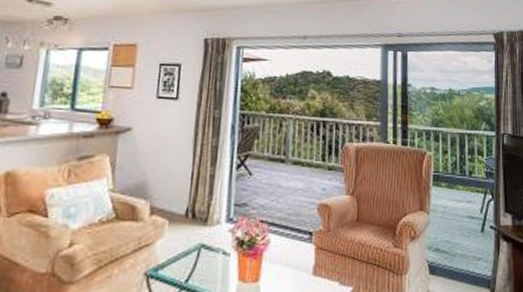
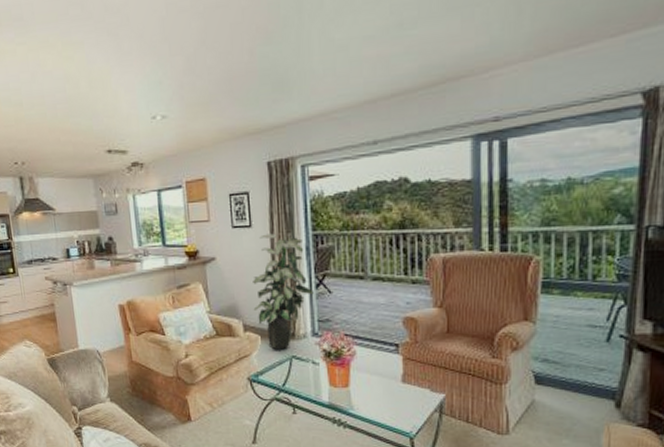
indoor plant: none [165,108,234,238] -> present [253,233,314,350]

